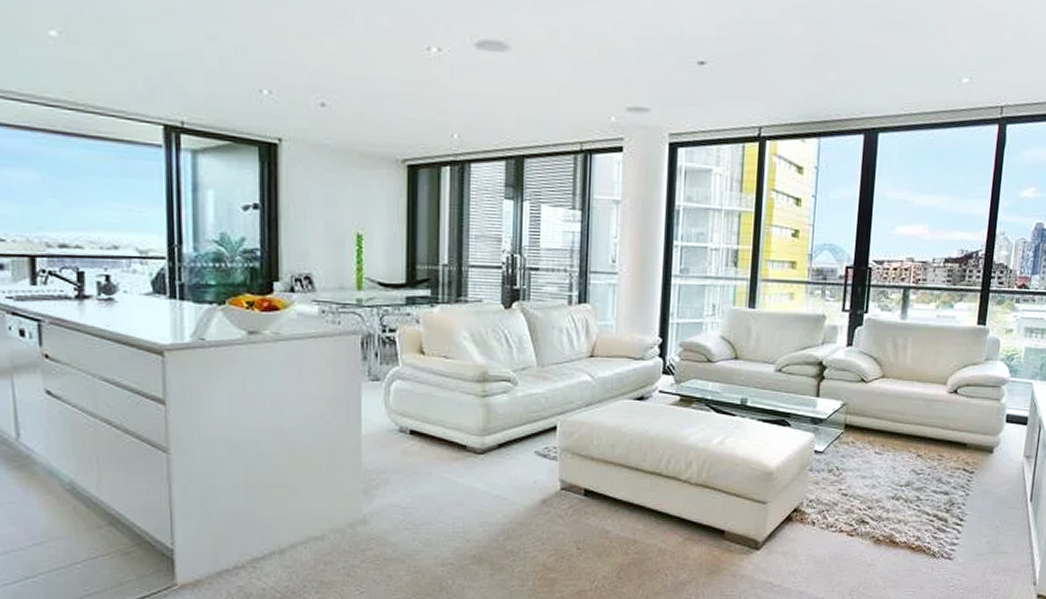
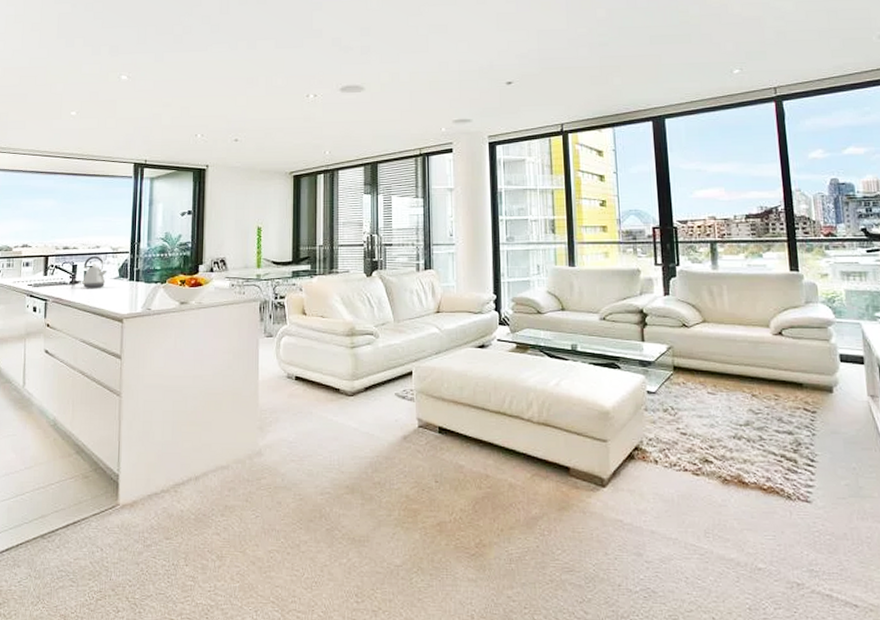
kettle: none [95,260,134,308] -> present [82,256,107,289]

